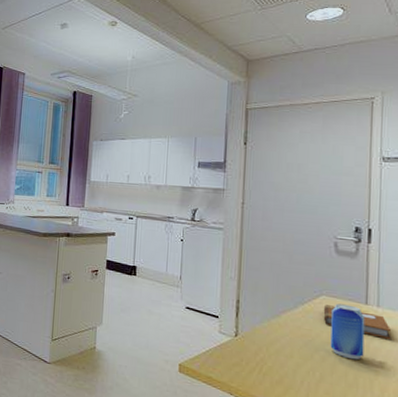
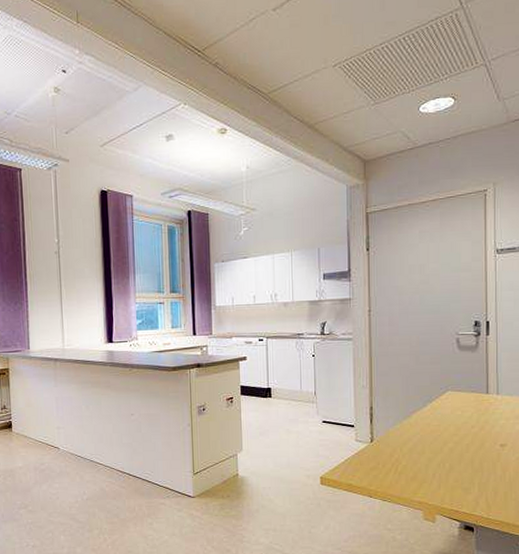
notebook: present [323,305,392,339] -> none [449,399,510,423]
beer can: present [330,303,365,360] -> none [457,396,487,447]

